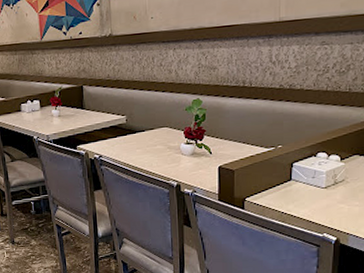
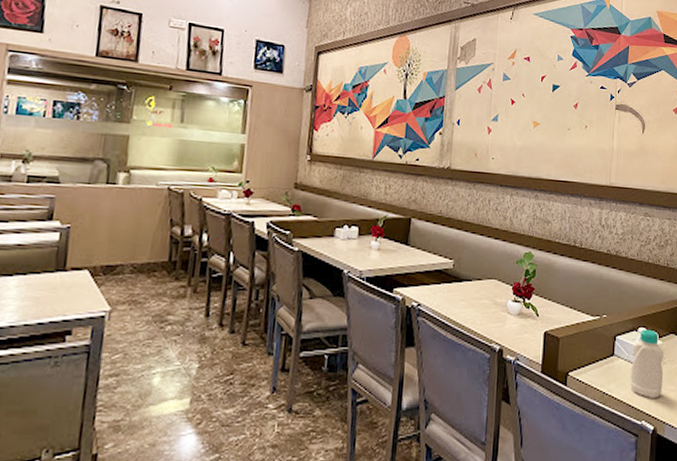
bottle: none [310,153,347,214] -> present [630,329,664,398]

